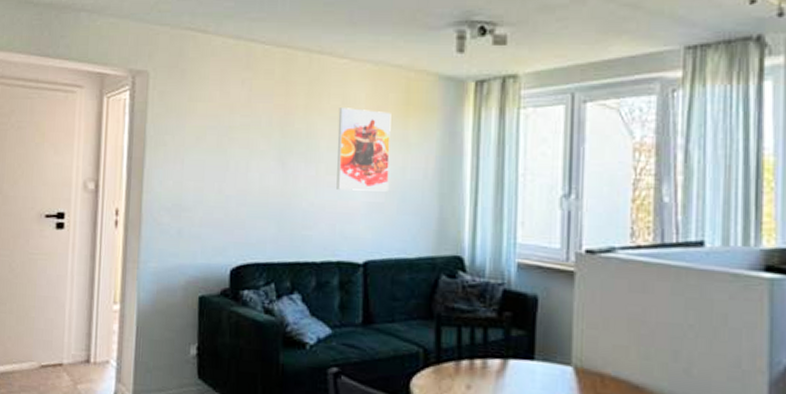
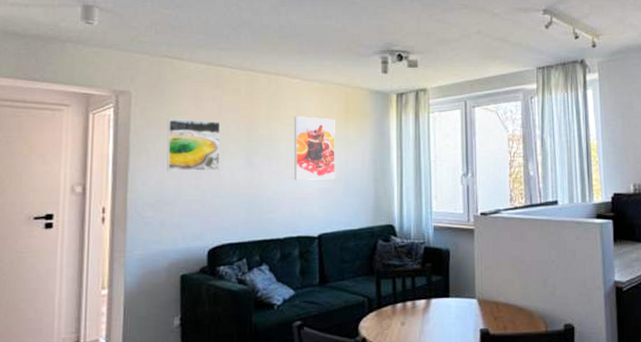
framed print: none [186,105,250,172] -> present [166,118,221,171]

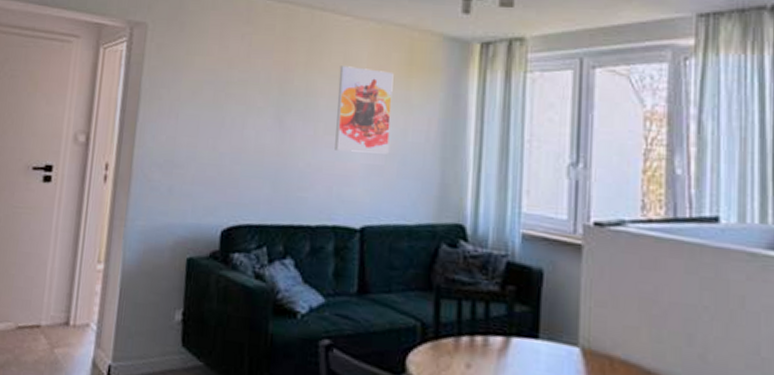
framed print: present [166,118,221,171] -> none [180,58,248,130]

